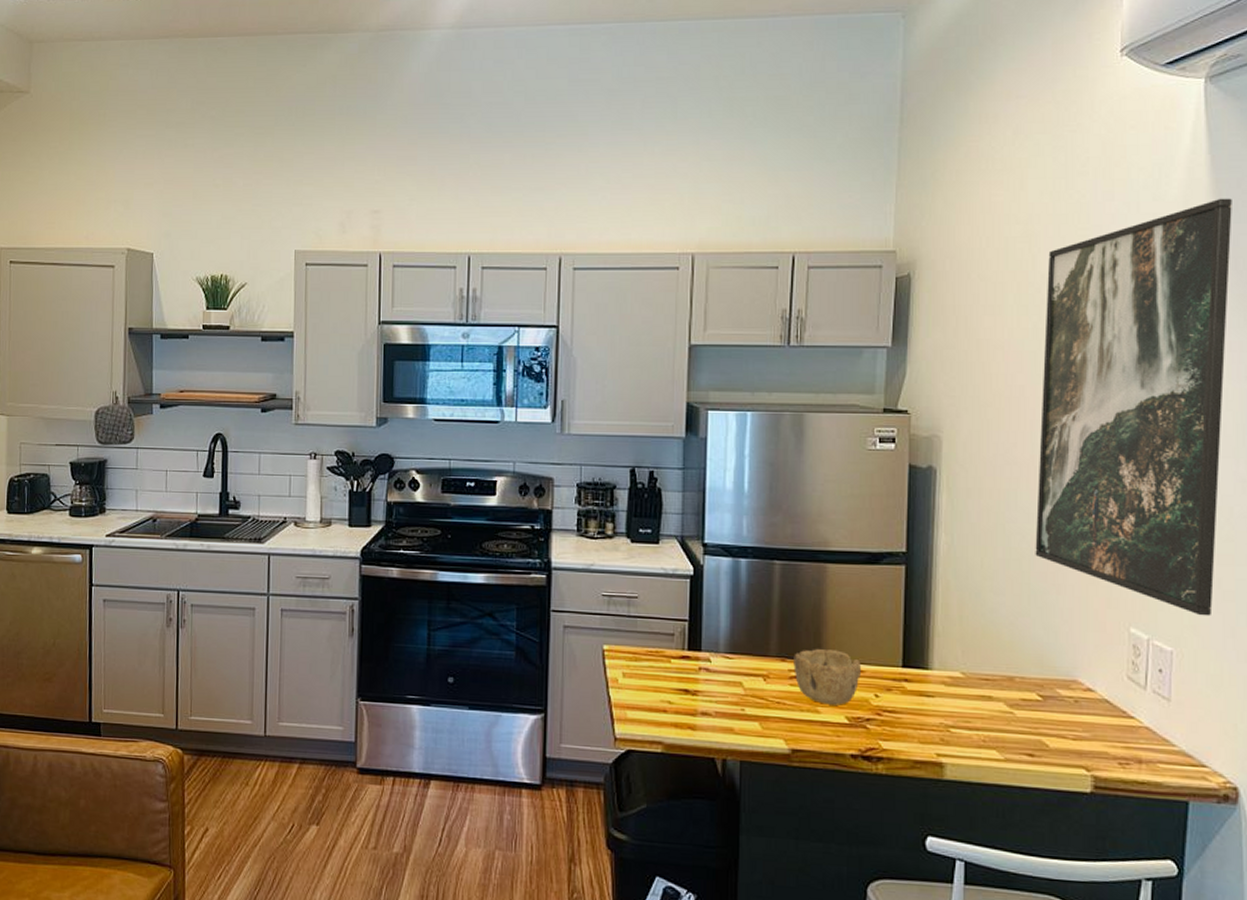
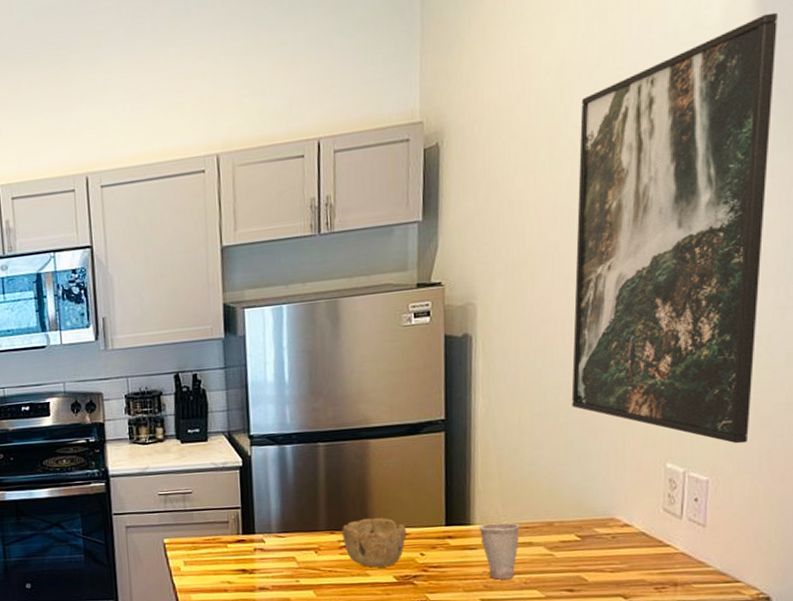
cup: none [937,670,980,735] -> present [478,522,520,580]

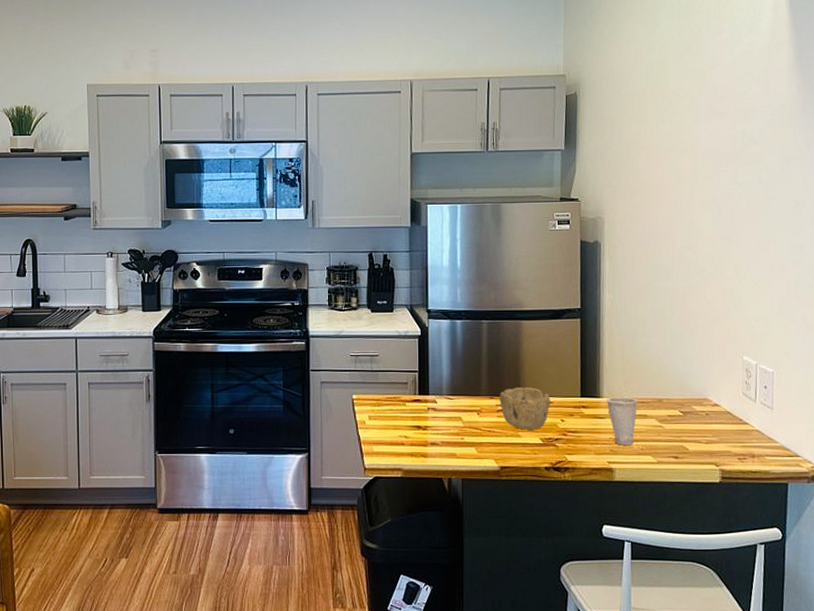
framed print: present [571,12,778,444] -> none [674,30,806,344]

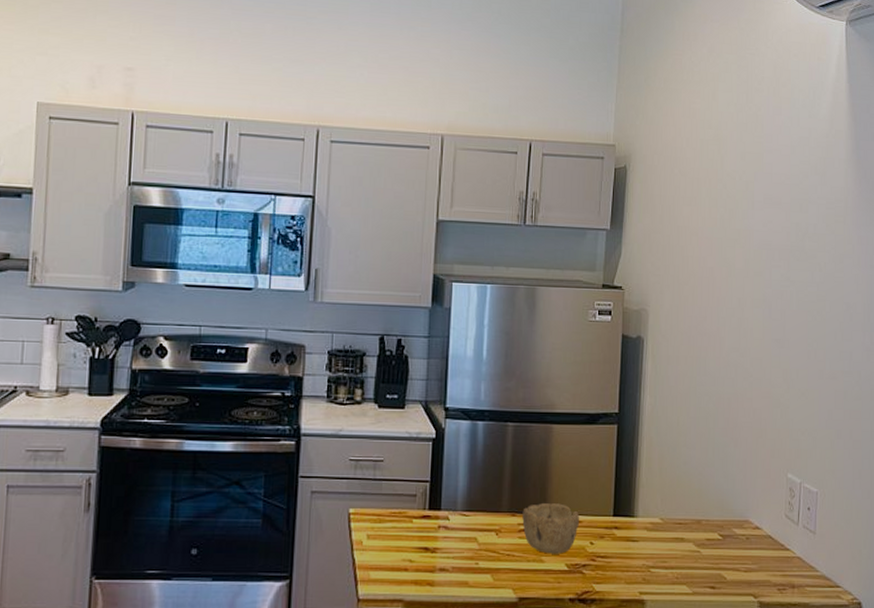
cup: present [606,397,637,445] -> none [641,517,675,573]

